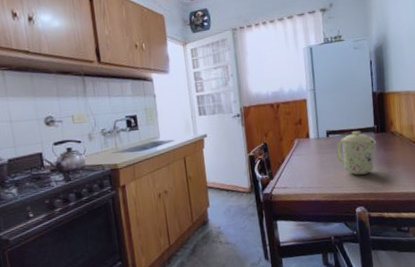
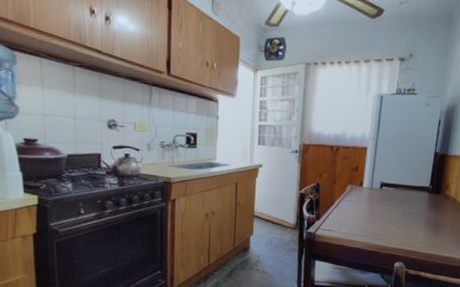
mug: present [336,131,377,175] -> none [386,188,429,232]

